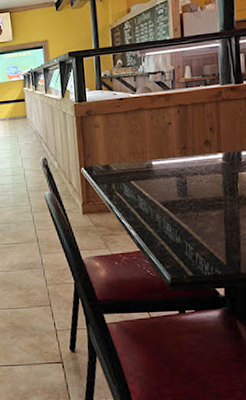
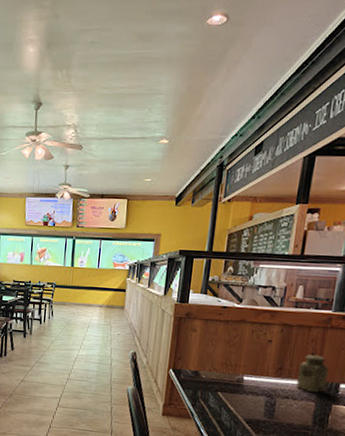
salt shaker: none [201,128,230,166] -> present [296,354,330,394]

